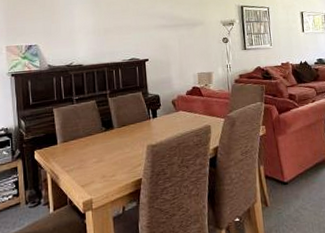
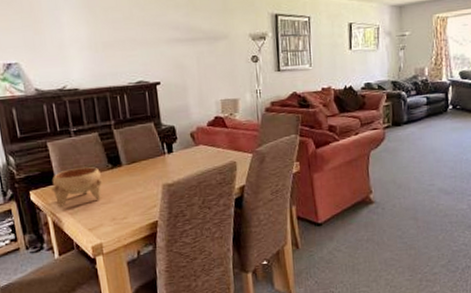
bowl: none [53,130,97,165] -> present [51,167,103,207]

